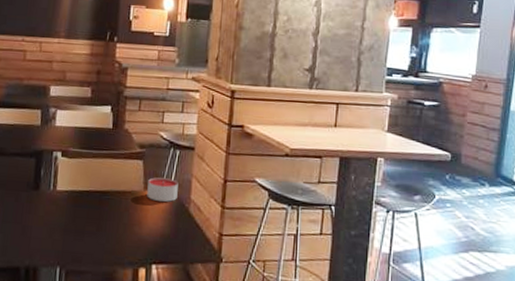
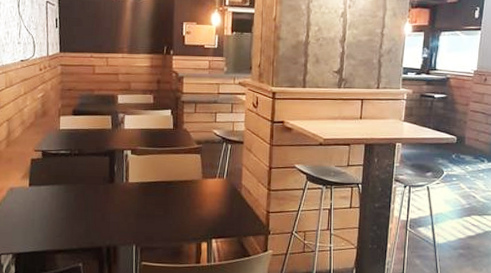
candle: present [147,177,178,202] -> none [205,167,231,188]

